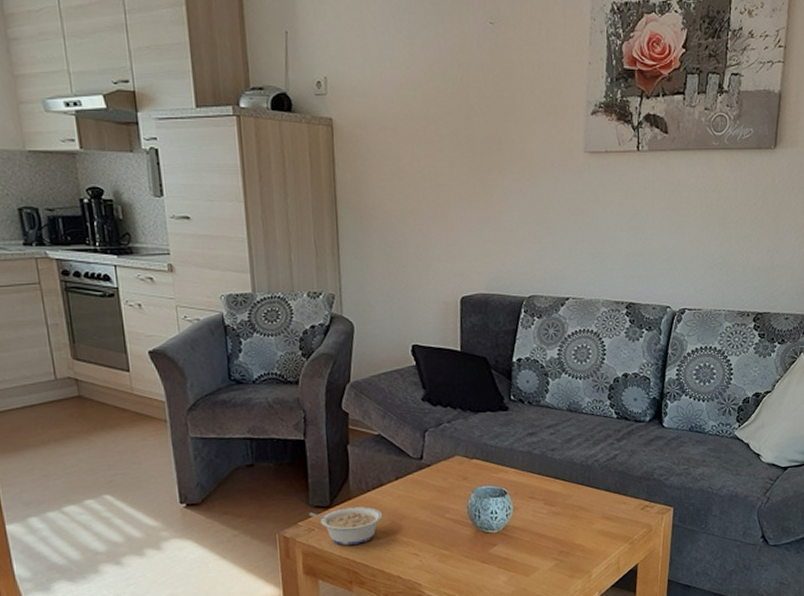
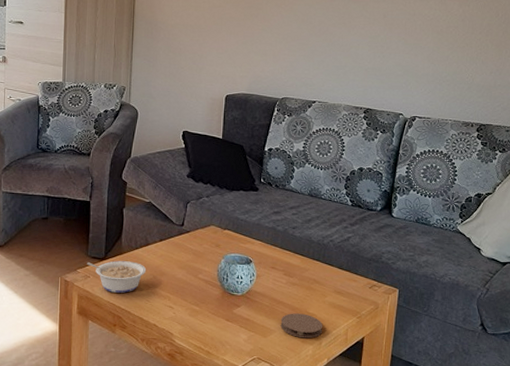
coaster: none [544,545,592,573] -> present [280,313,323,339]

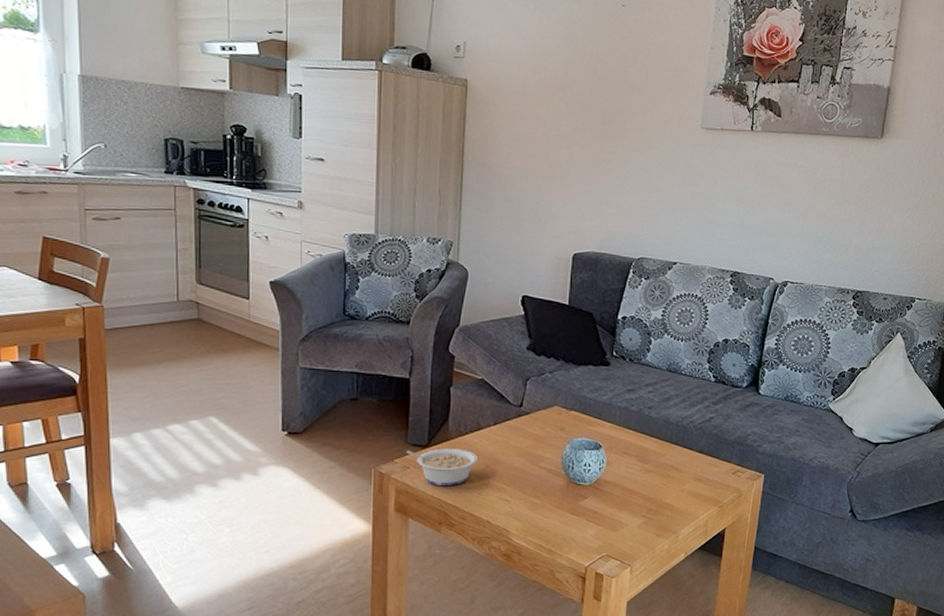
coaster: present [280,313,323,339] -> none [633,504,681,532]

